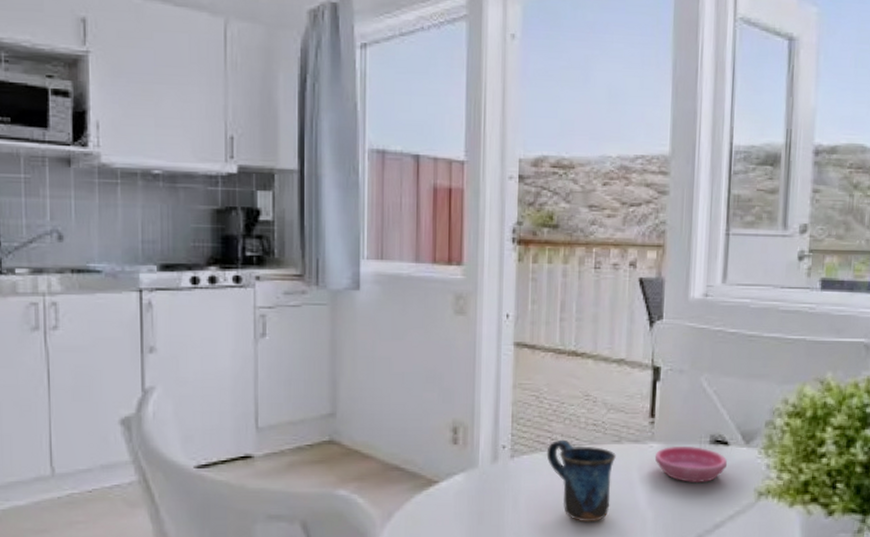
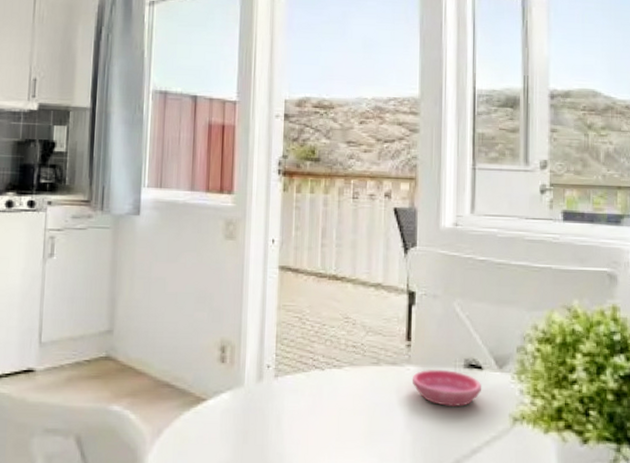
mug: present [546,439,616,522] -> none [308,360,375,444]

